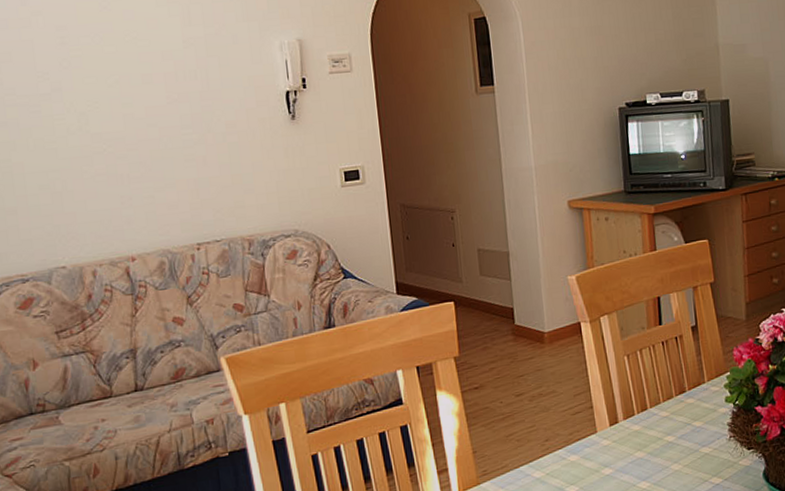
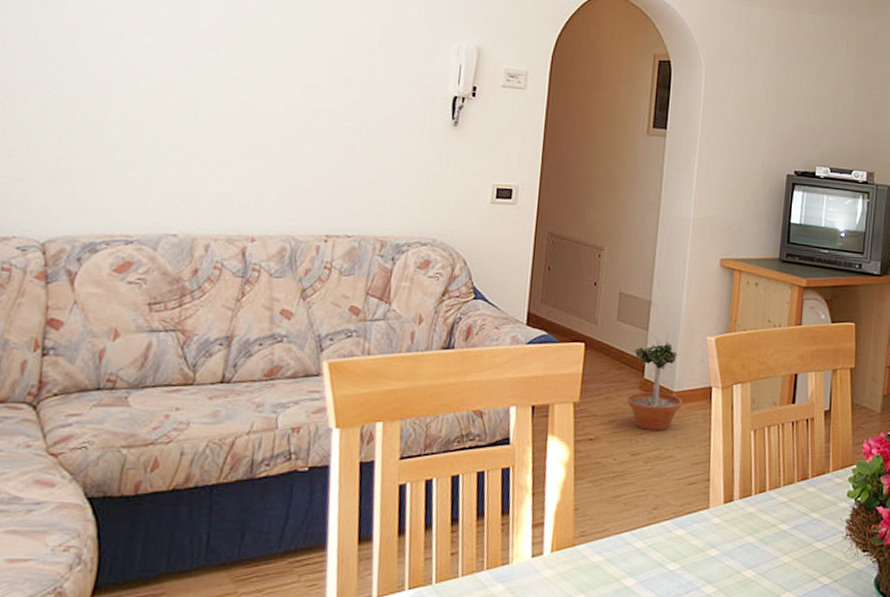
potted tree: none [502,278,555,372] -> present [627,332,682,431]

